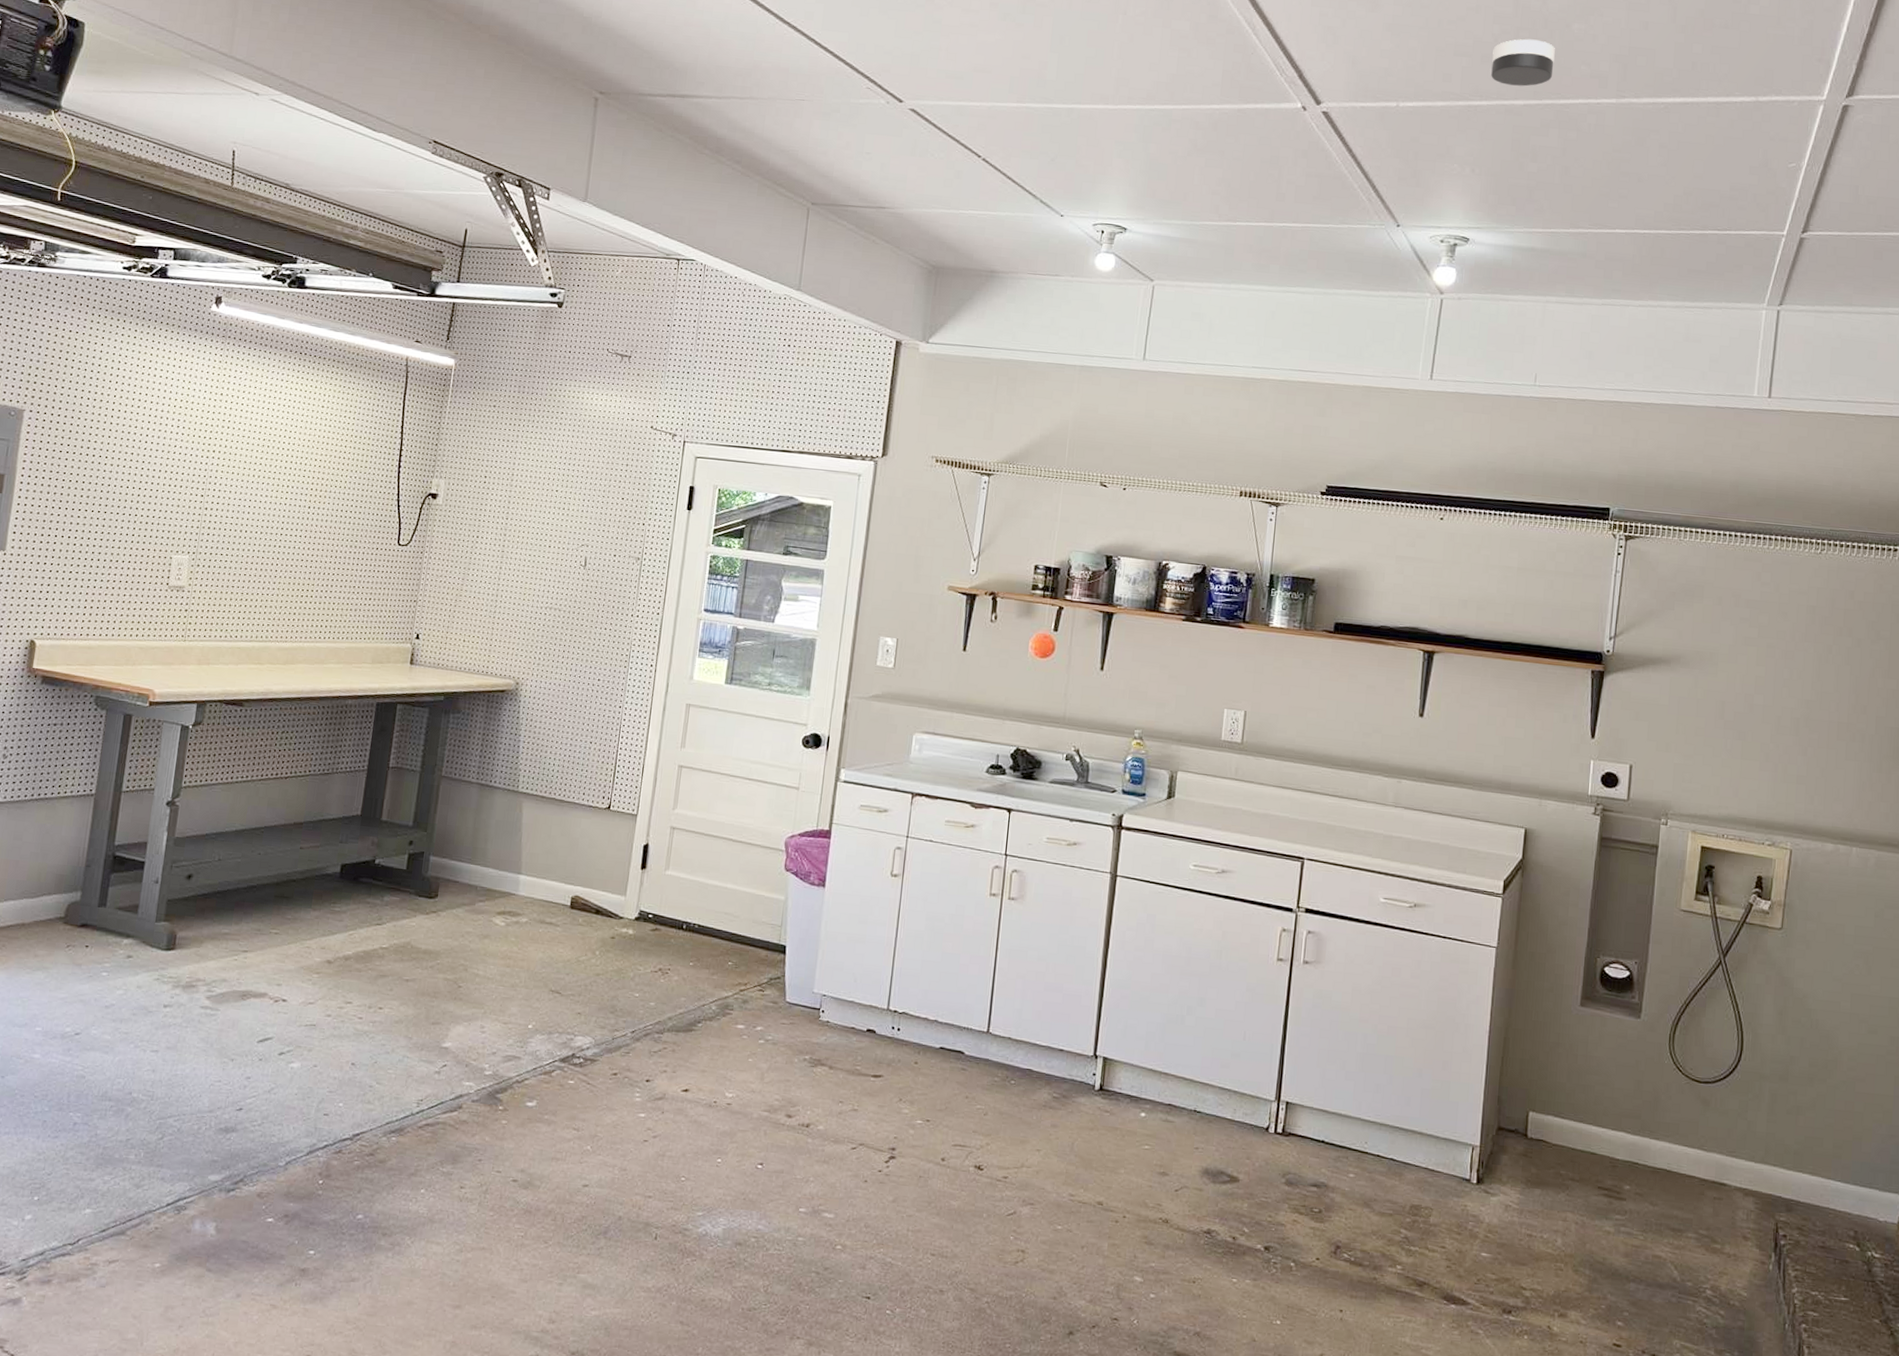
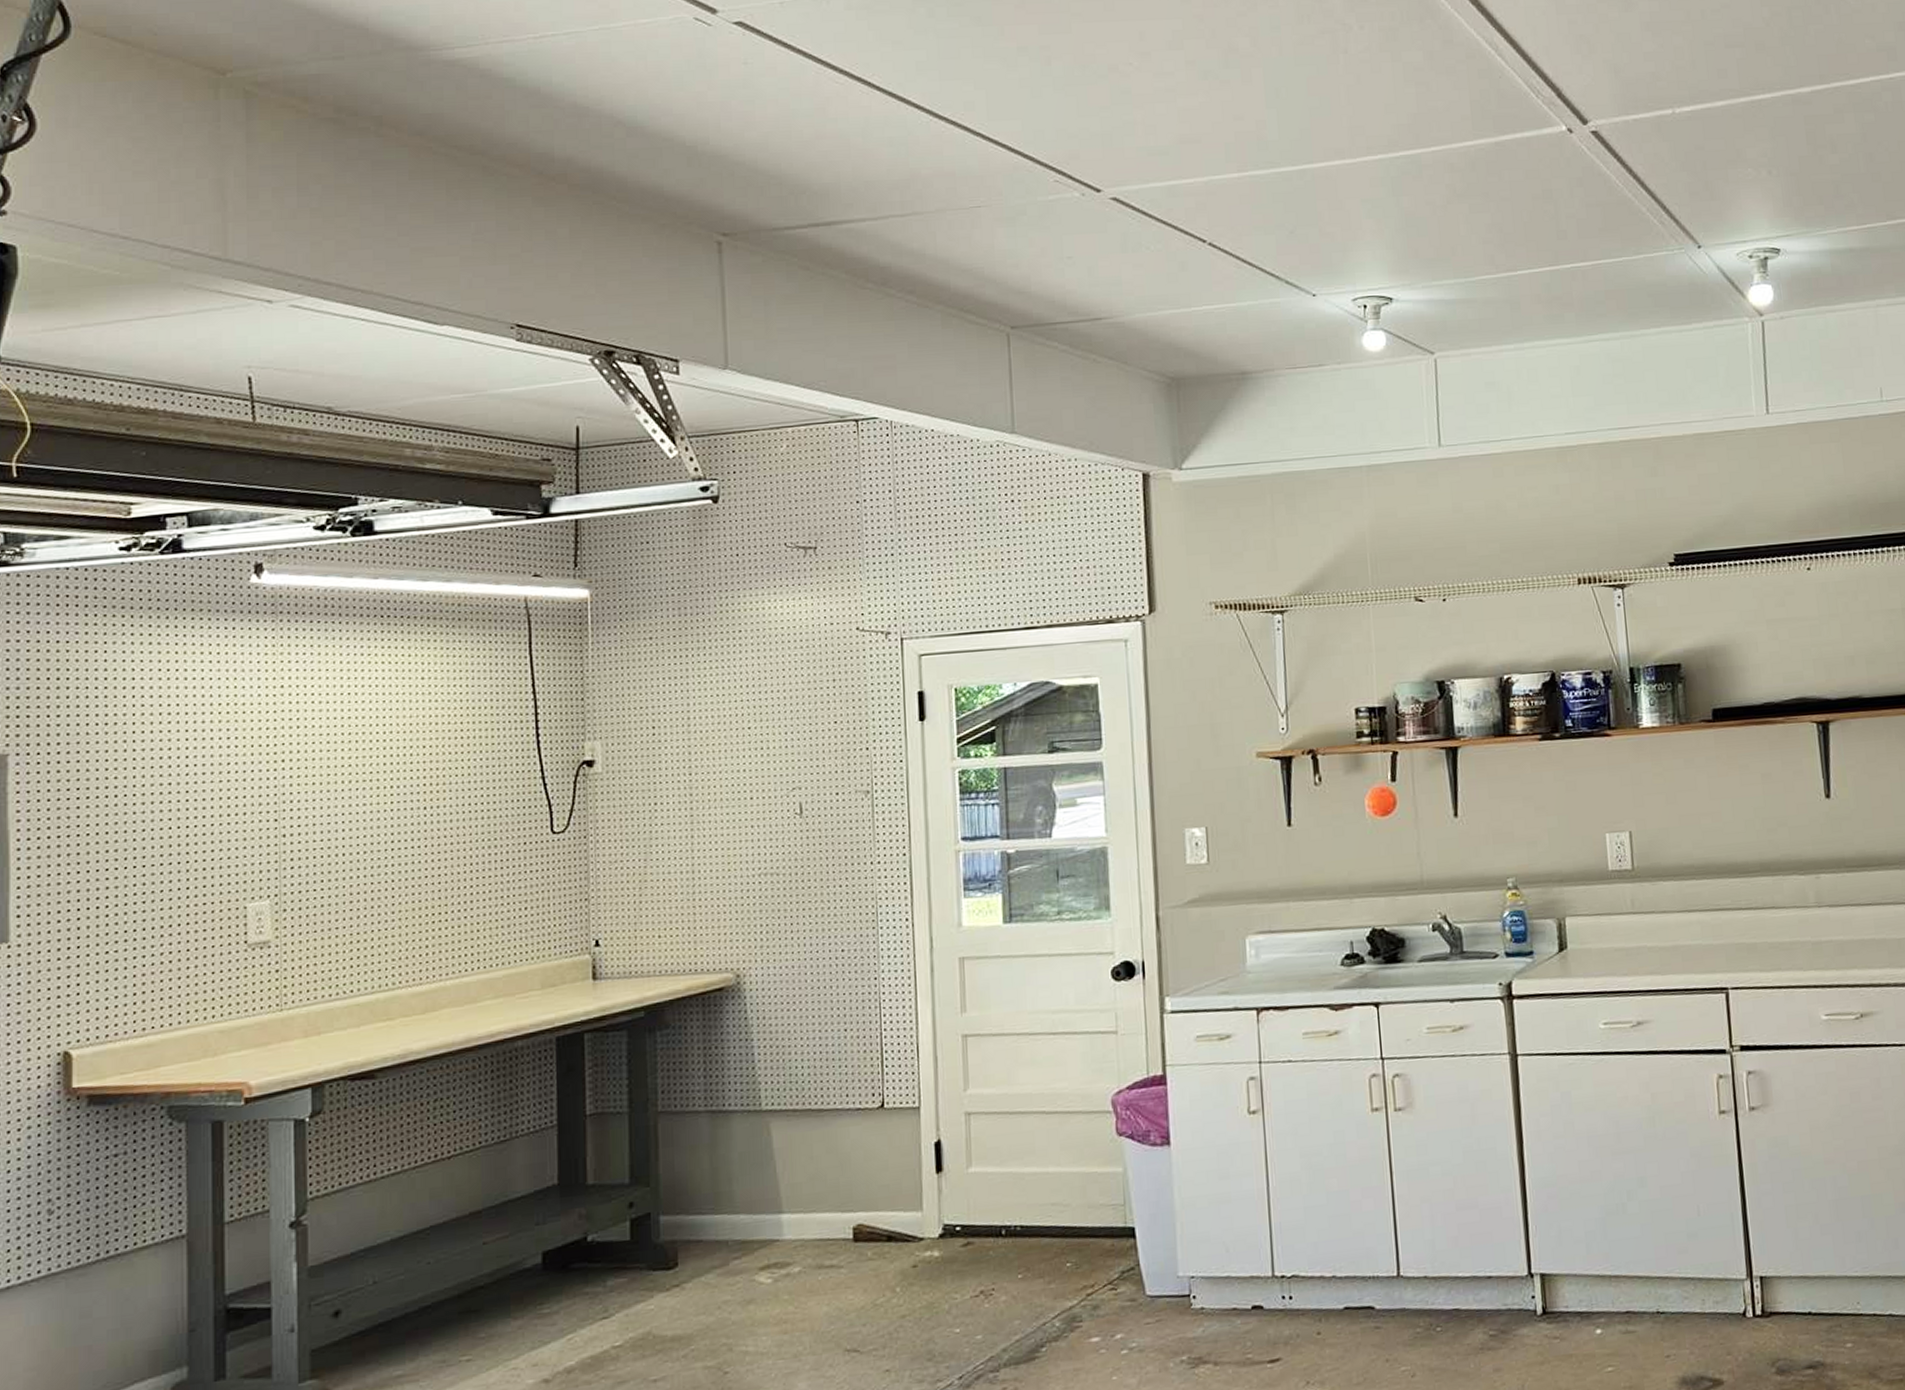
smoke detector: present [1491,39,1555,87] -> none [1766,17,1836,72]

